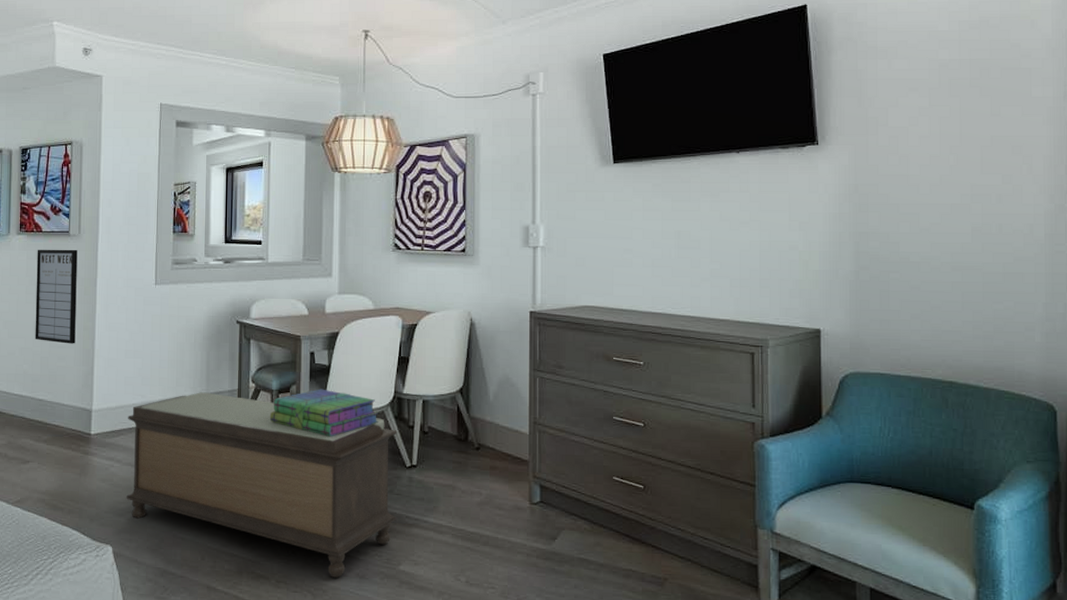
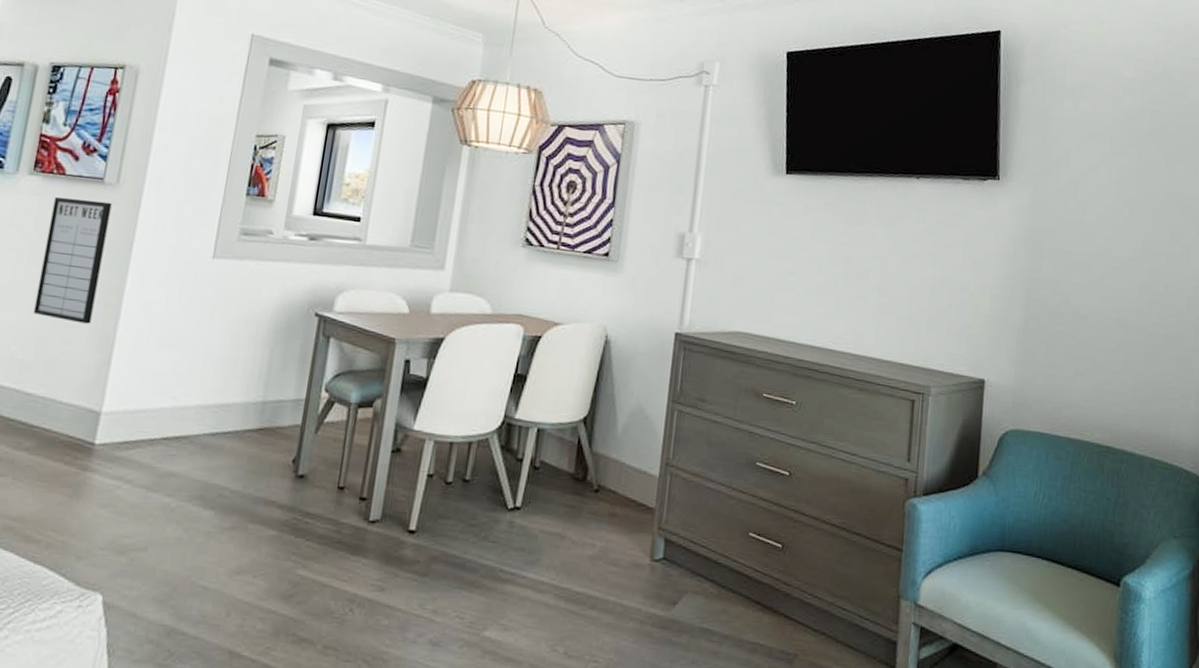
bench: present [126,392,397,578] -> none [132,399,502,644]
stack of books: present [269,389,378,437] -> none [342,405,481,467]

